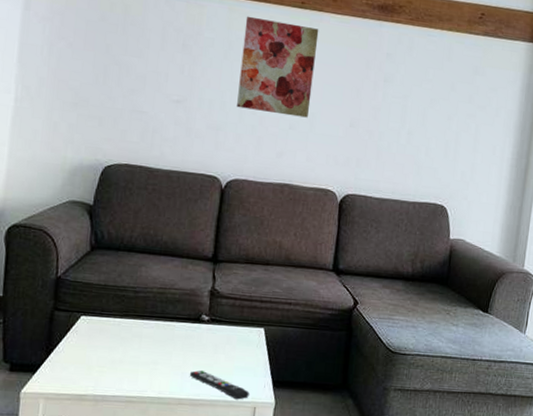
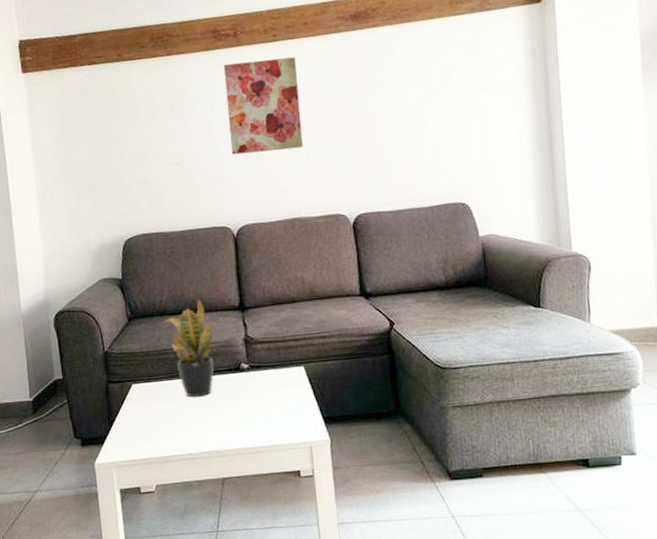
potted plant: none [128,242,189,341] -> present [163,299,220,397]
remote control: present [189,370,249,400] -> none [240,418,303,442]

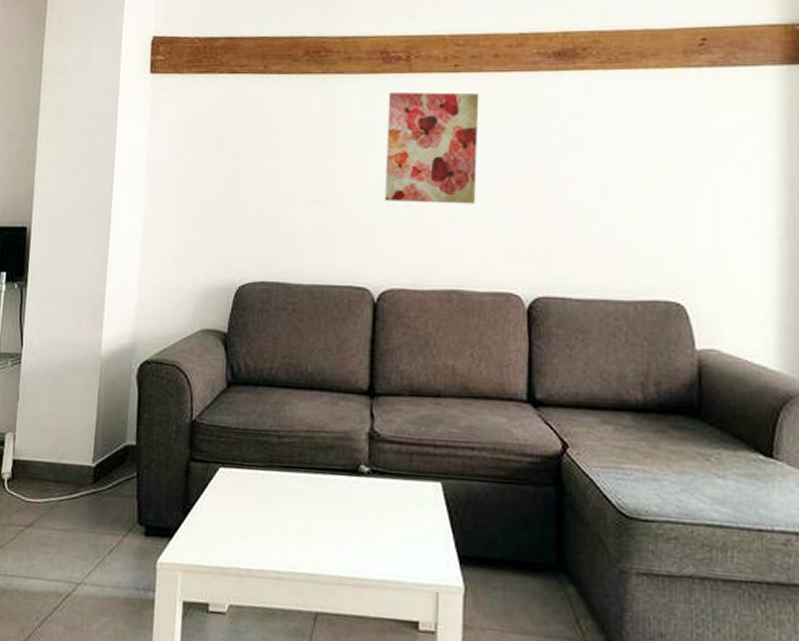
potted plant: present [163,299,220,397] -> none [269,373,341,499]

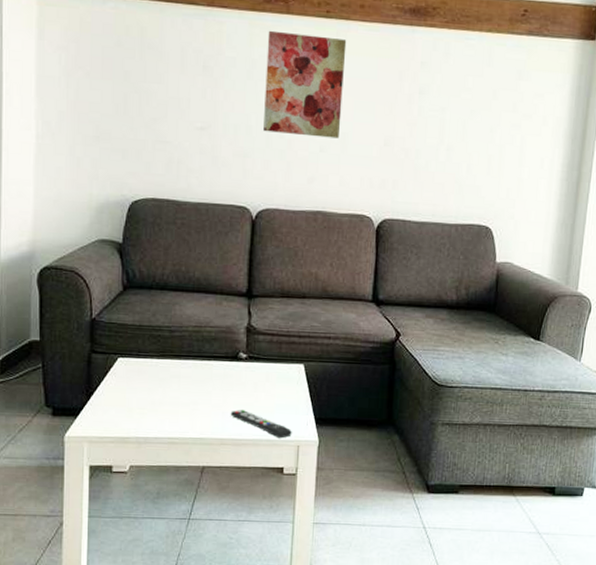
remote control: none [349,539,428,581] -> present [230,410,292,439]

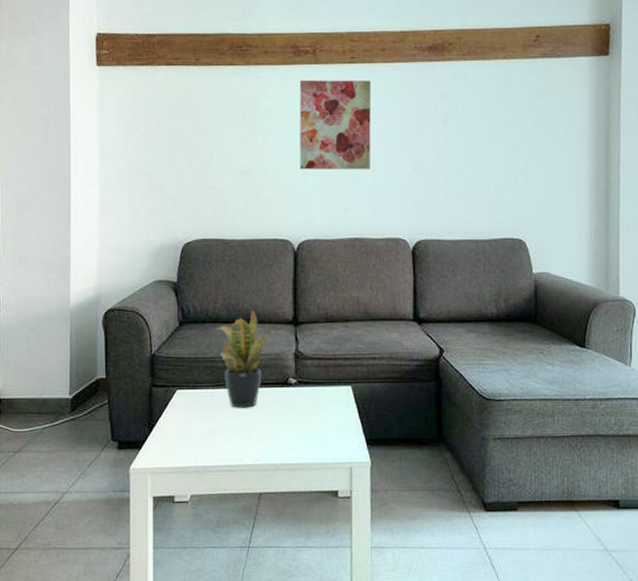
potted plant: none [162,278,224,381] -> present [214,309,272,408]
remote control: present [230,410,292,439] -> none [283,434,344,461]

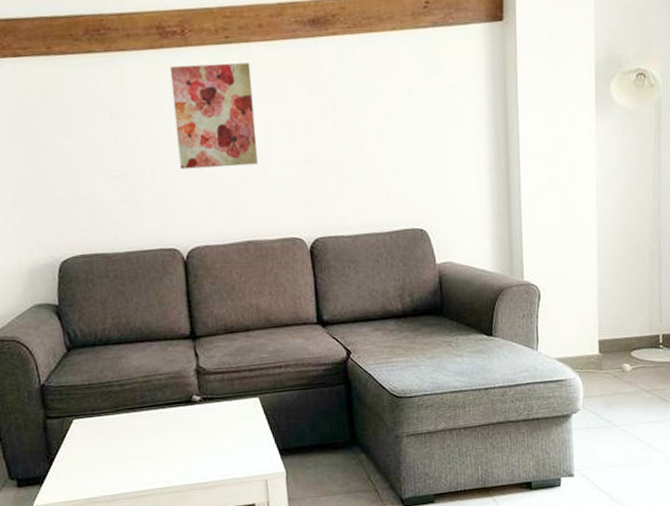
potted plant: present [214,309,272,408] -> none [106,327,169,432]

